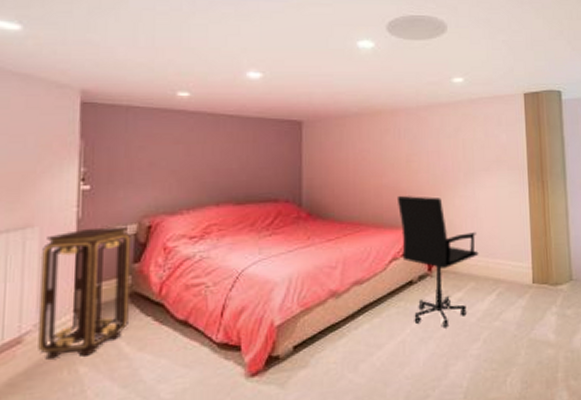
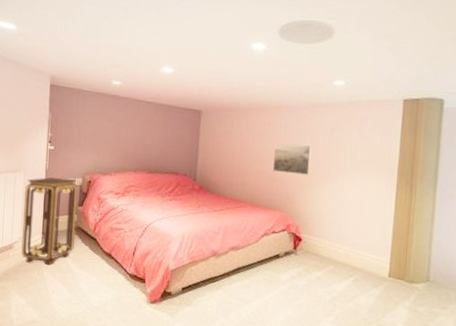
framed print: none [394,150,438,184] -> present [272,143,311,175]
office chair: present [396,195,479,327] -> none [272,181,341,298]

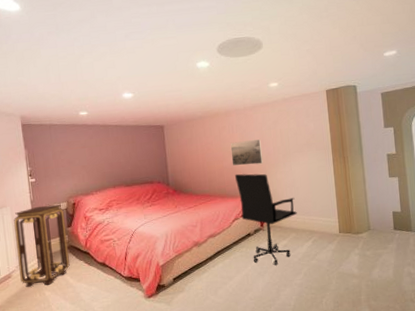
office chair: none [272,181,341,298] -> present [234,173,297,265]

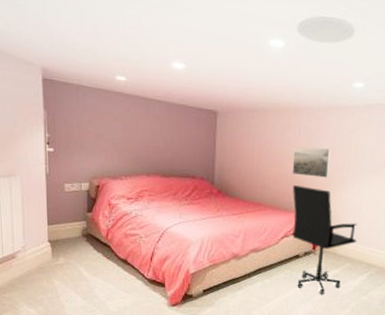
pedestal table: present [13,204,70,287] -> none [22,181,86,274]

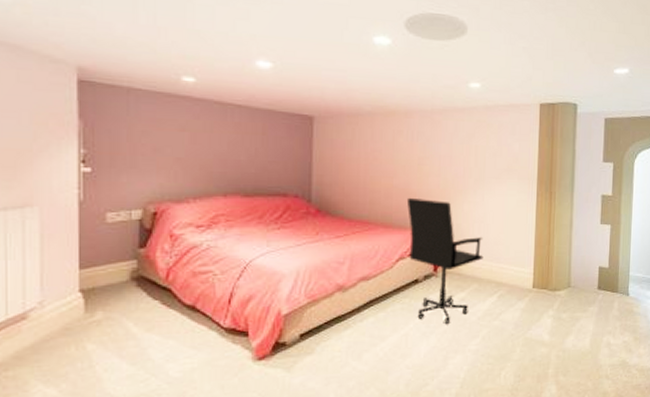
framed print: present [292,146,330,178] -> none [405,154,449,188]

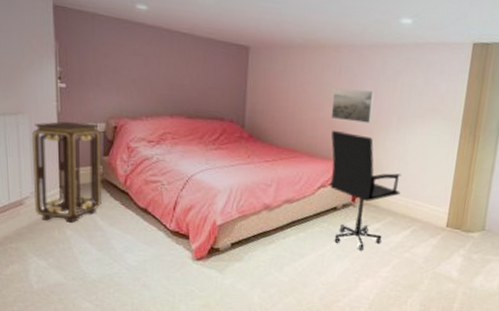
pedestal table: none [42,211,137,336] -> present [31,121,102,223]
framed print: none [405,154,449,188] -> present [330,87,374,123]

